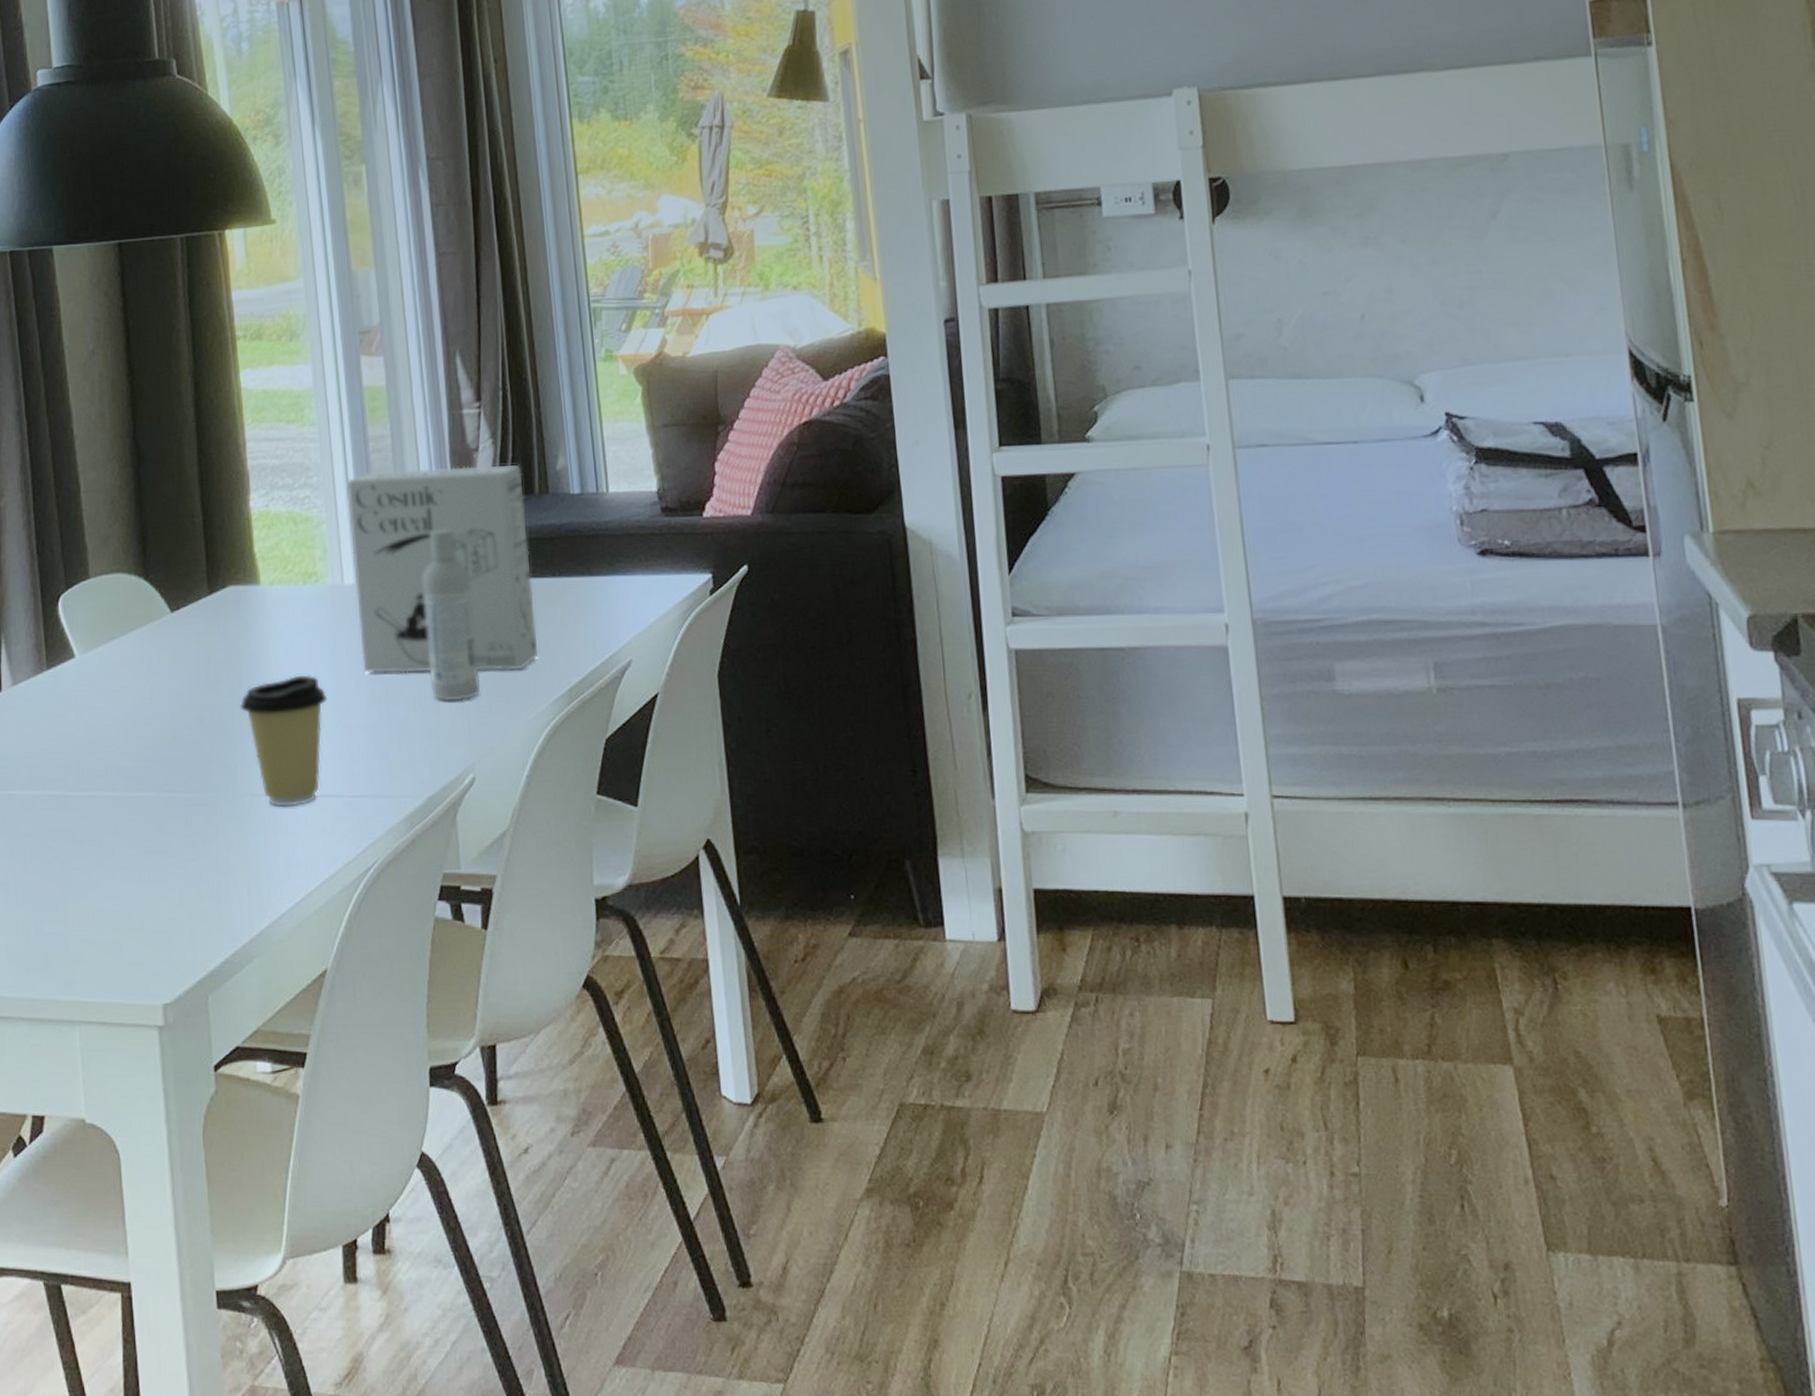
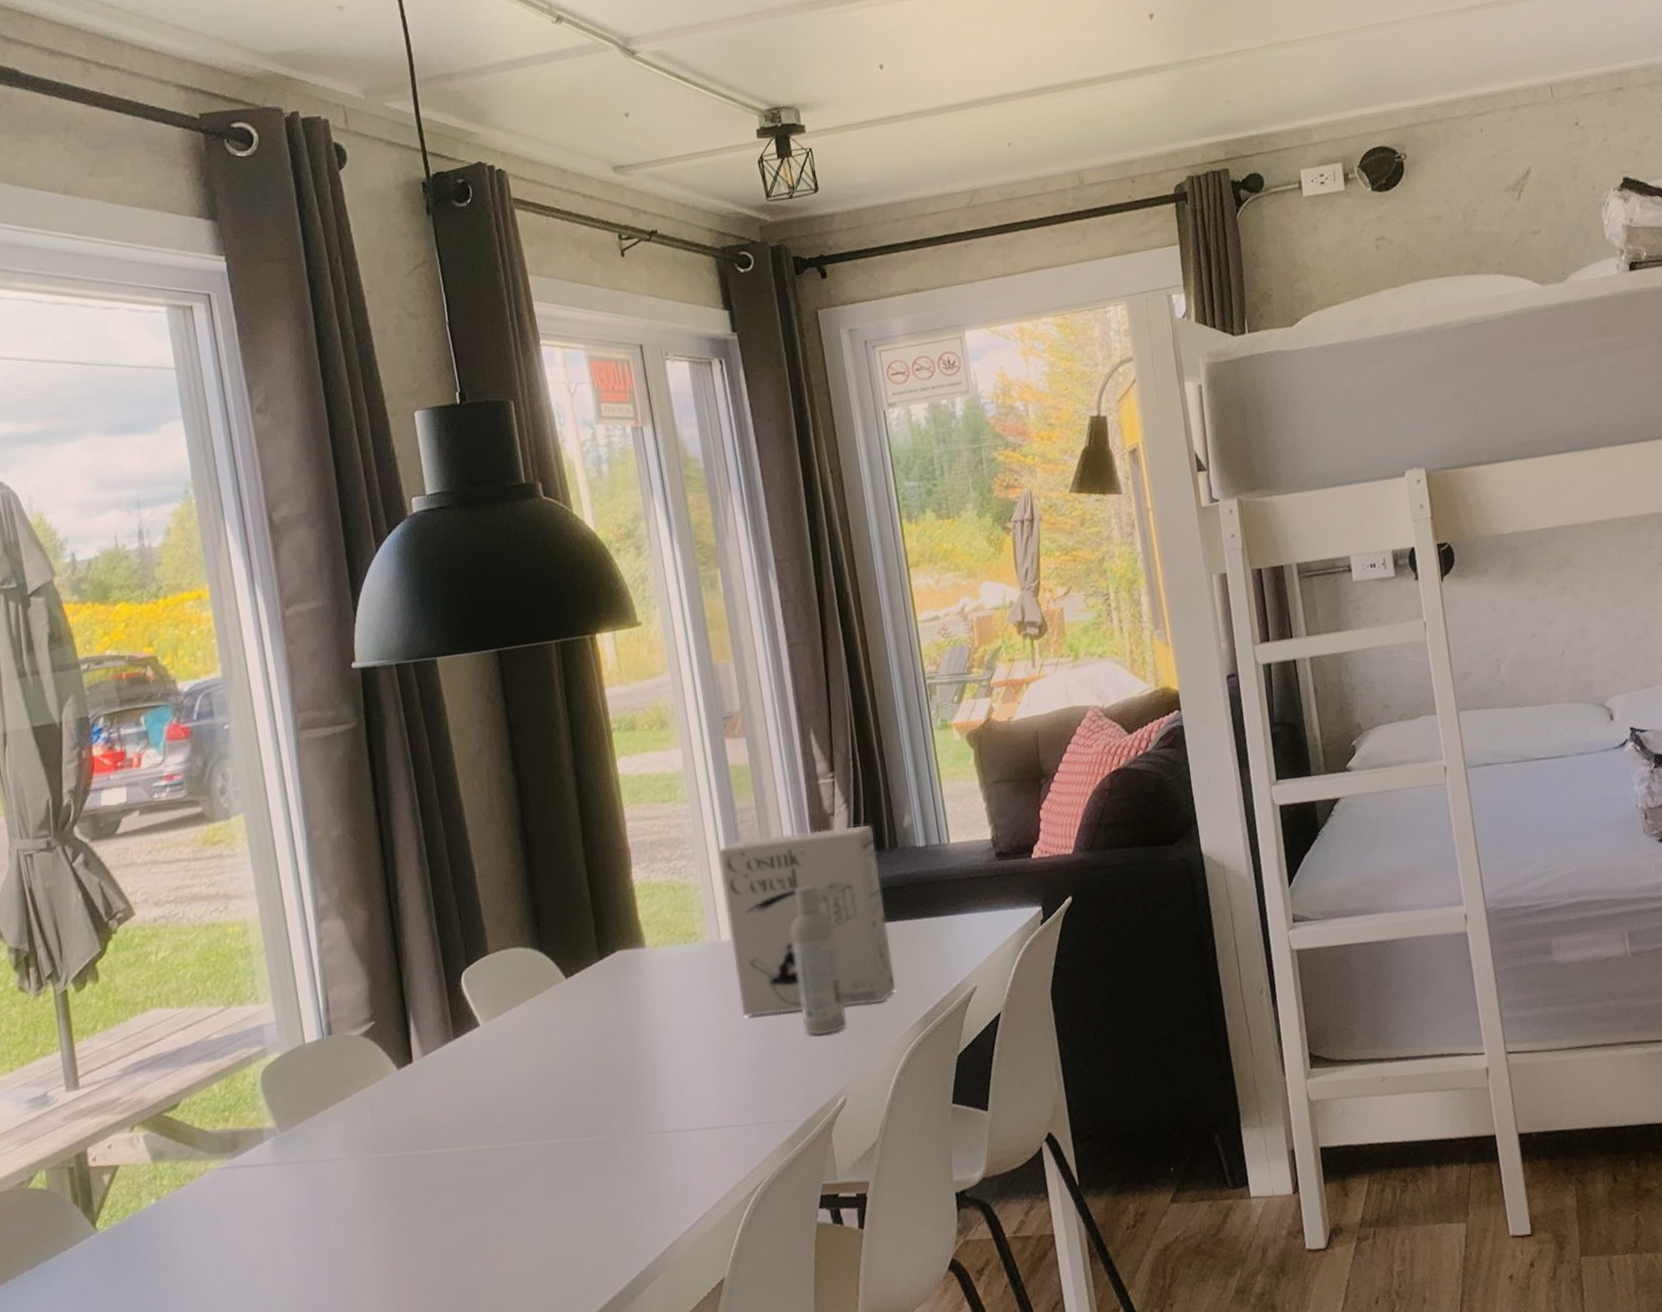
coffee cup: present [239,675,328,807] -> none [633,1023,712,1141]

